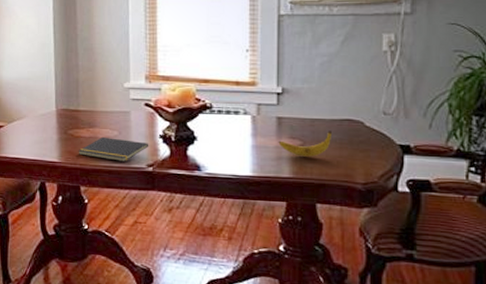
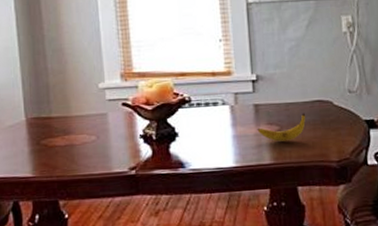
notepad: present [78,136,149,161] -> none [53,143,130,168]

